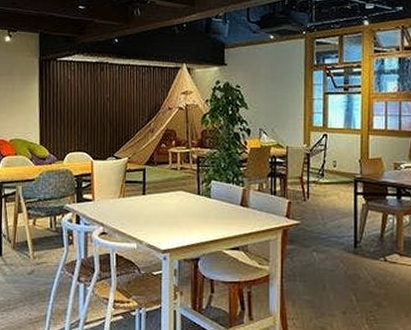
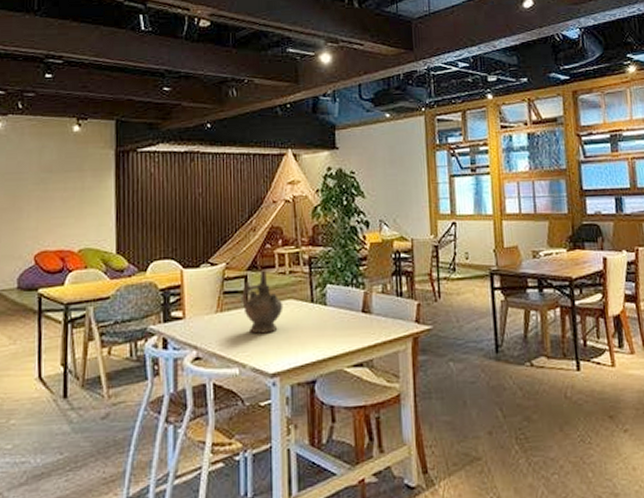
ceremonial vessel: none [140,165,175,217] -> present [242,270,283,334]

